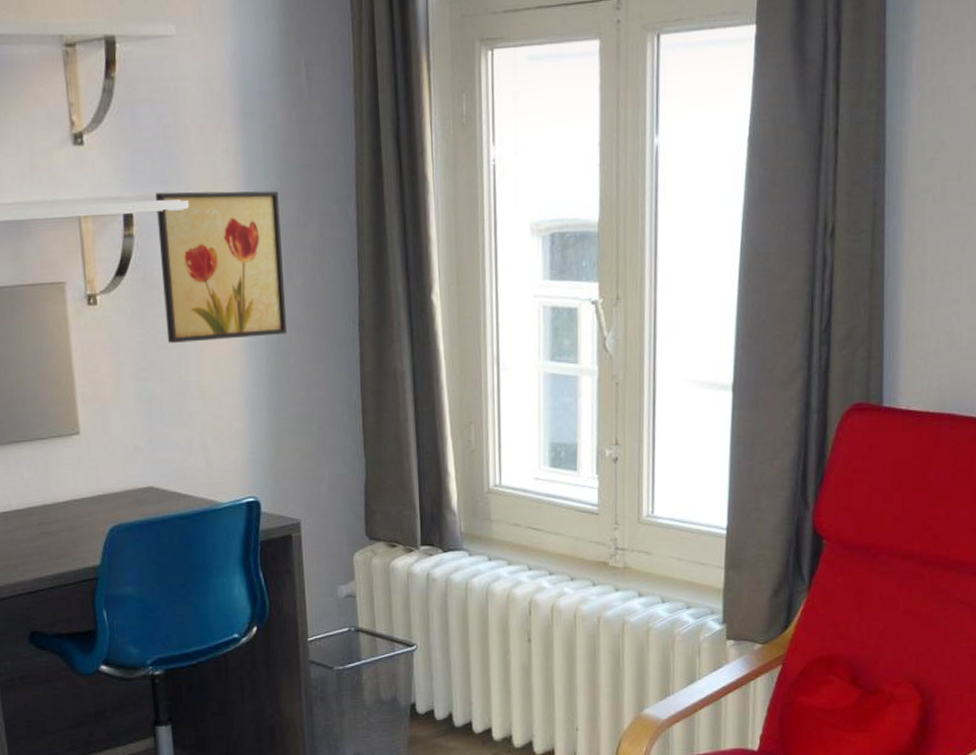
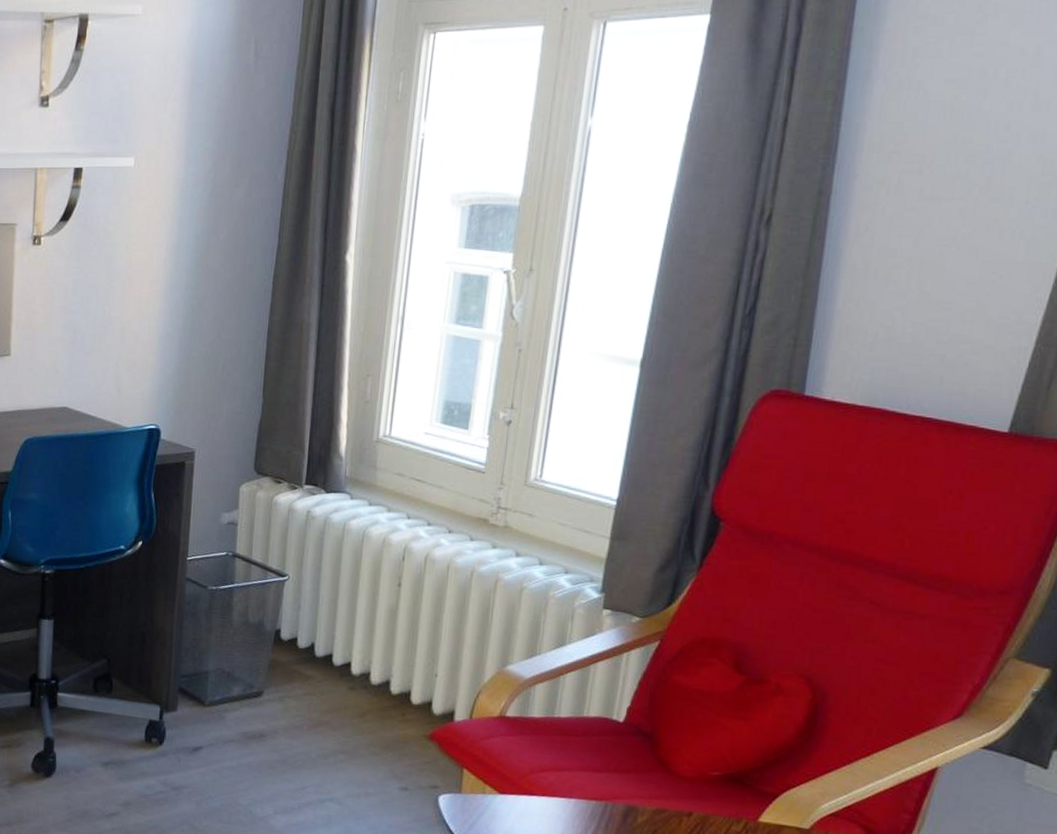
wall art: present [155,190,287,343] -> none [97,150,215,283]

